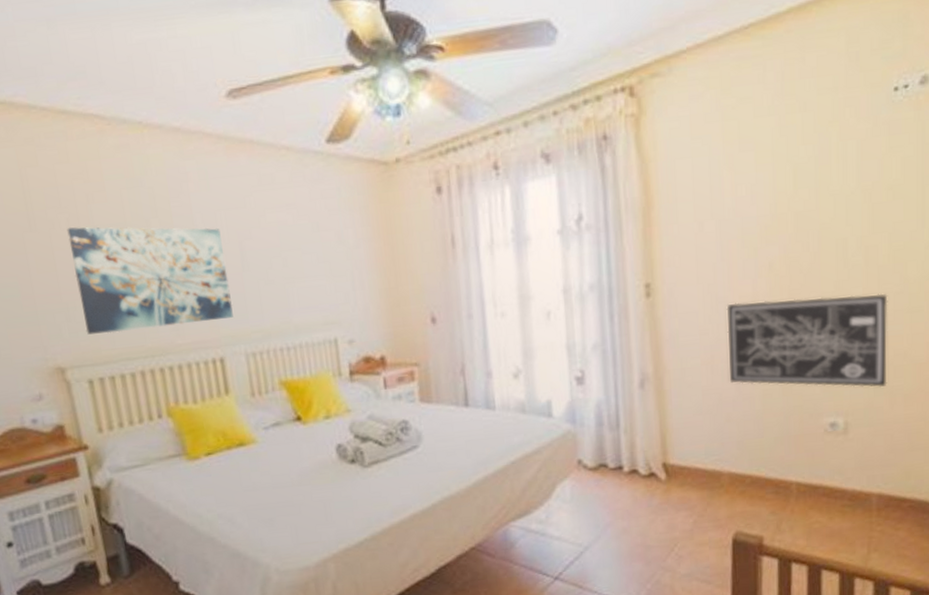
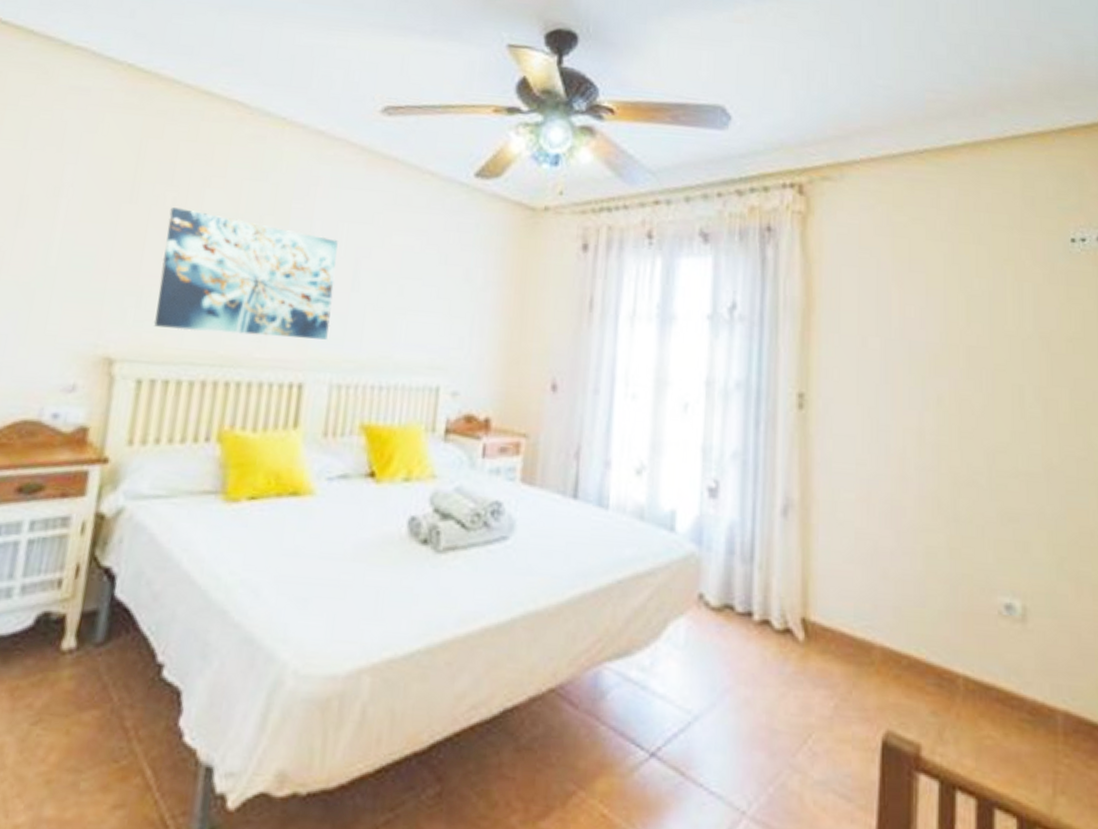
wall art: present [726,293,888,388] -> none [888,434,1072,571]

